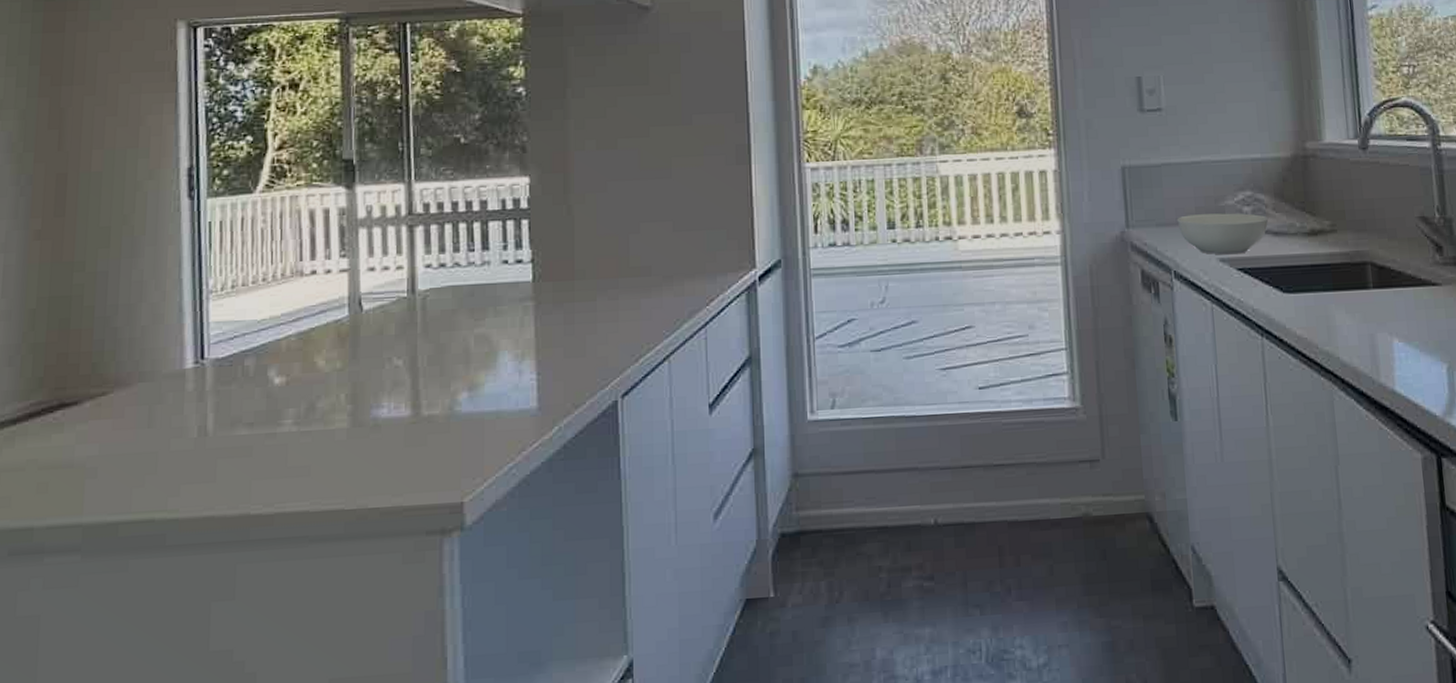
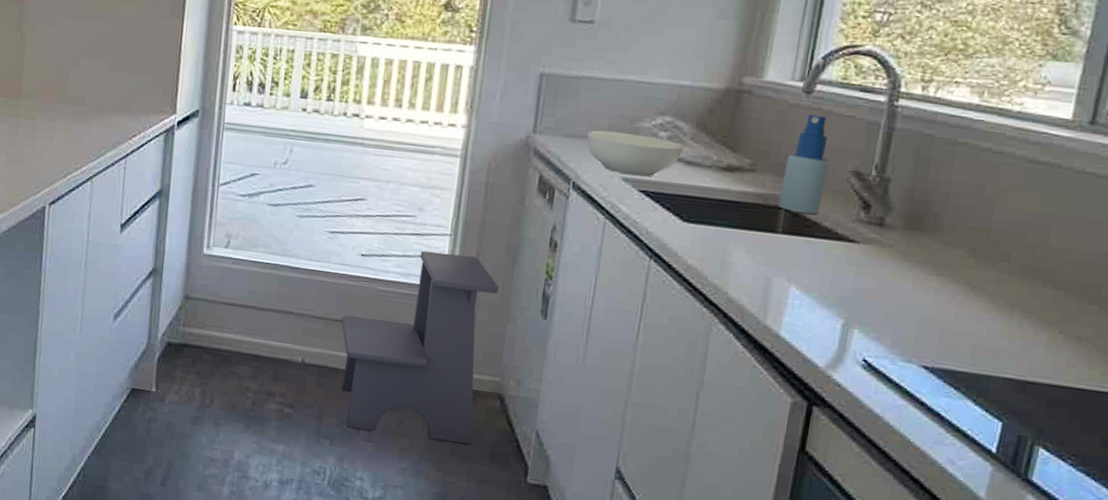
step stool: none [969,367,1129,589] -> present [341,250,499,444]
spray bottle: none [1360,168,1401,265] -> present [778,114,829,214]

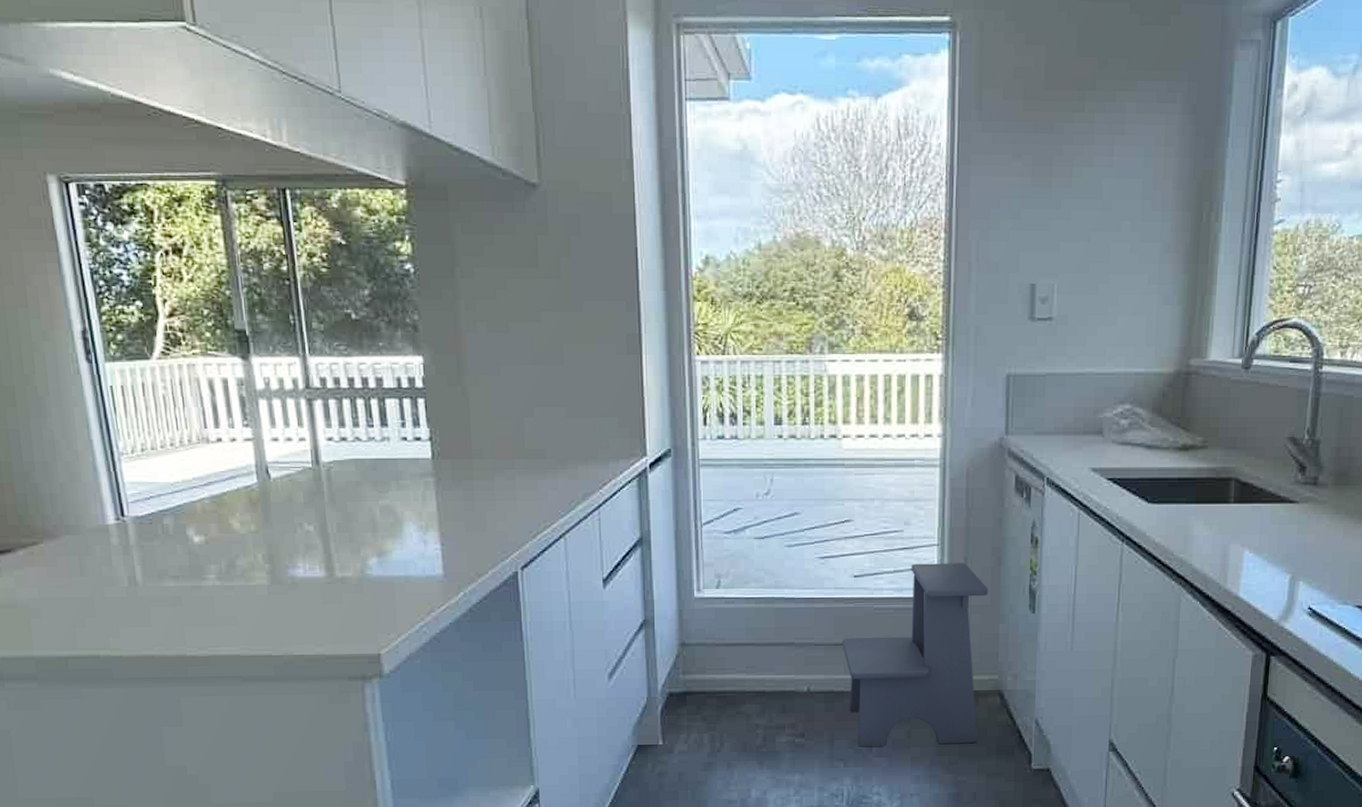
bowl: present [586,130,685,177] -> none [1055,425,1144,465]
spray bottle: present [778,114,829,214] -> none [1229,389,1269,481]

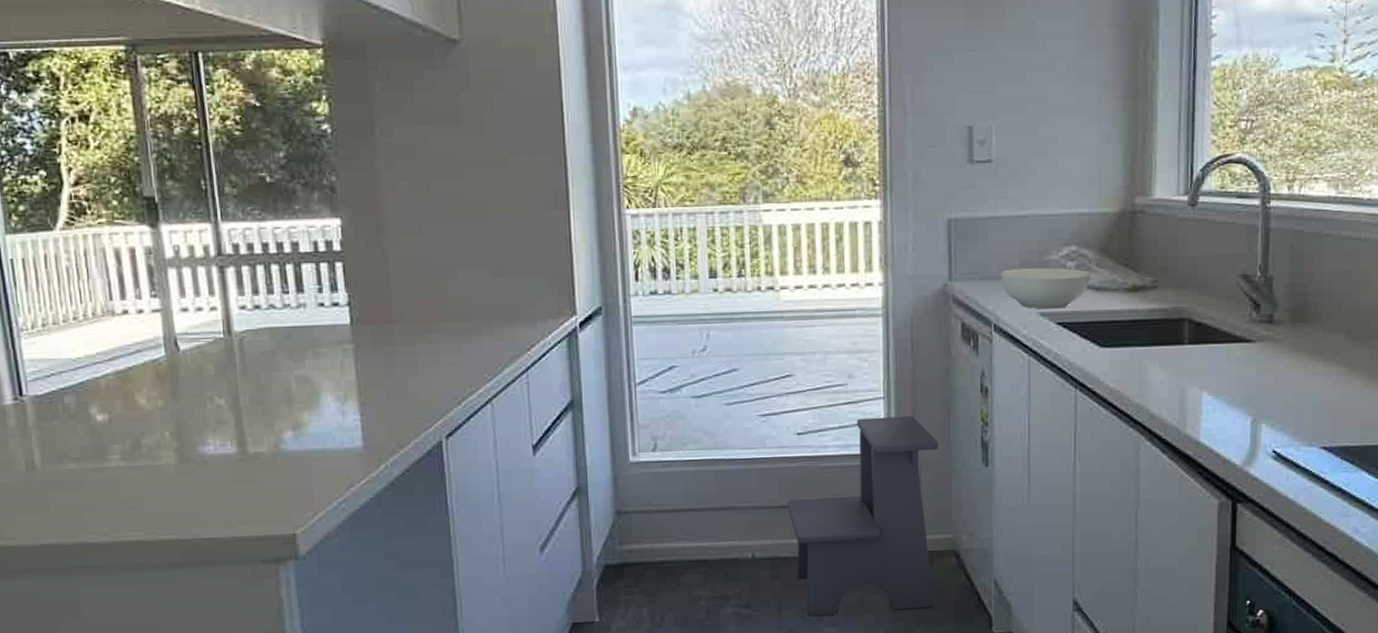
bowl: none [1055,425,1144,465] -> present [1000,267,1092,309]

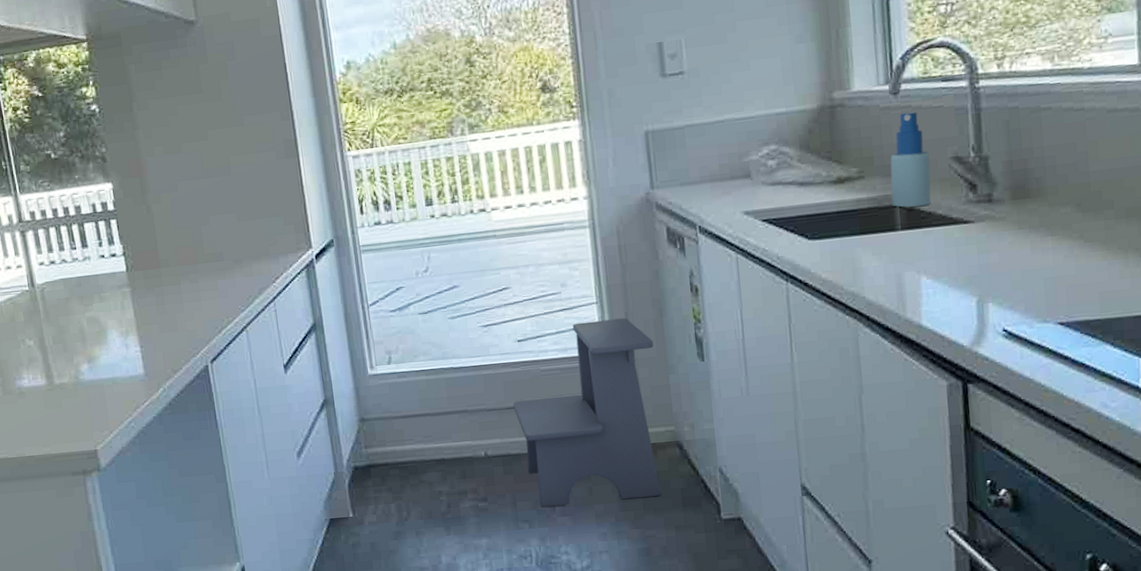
bowl: present [1000,267,1092,309] -> none [701,167,794,208]
spray bottle: none [1182,226,1219,322] -> present [890,112,931,208]

